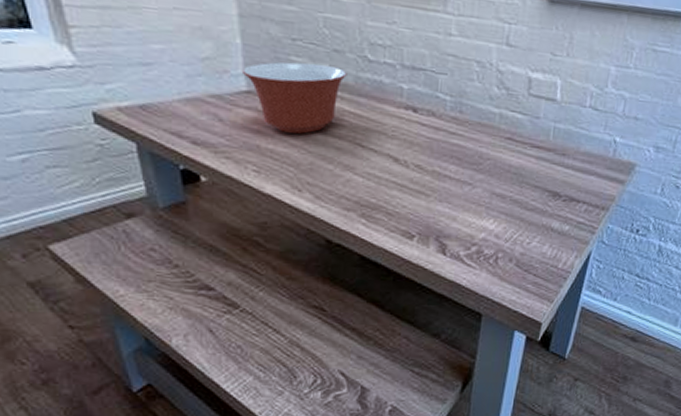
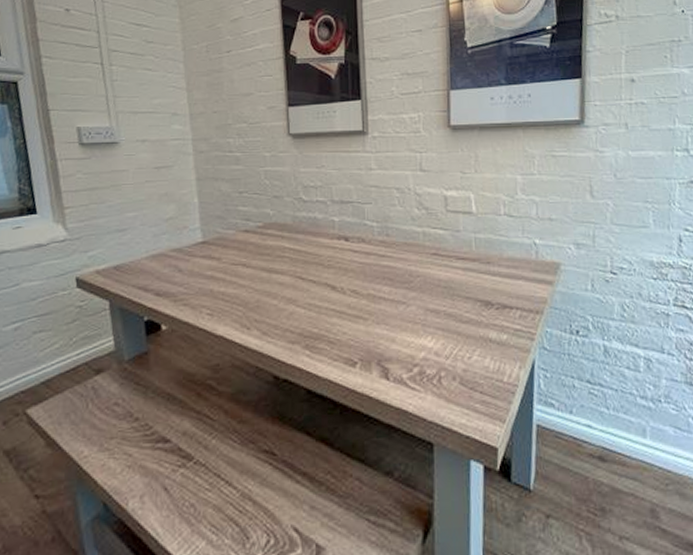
mixing bowl: present [241,62,347,134] -> none [198,210,286,275]

